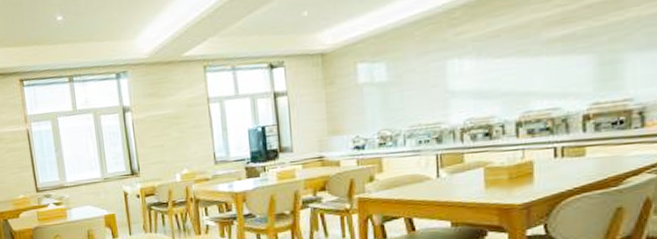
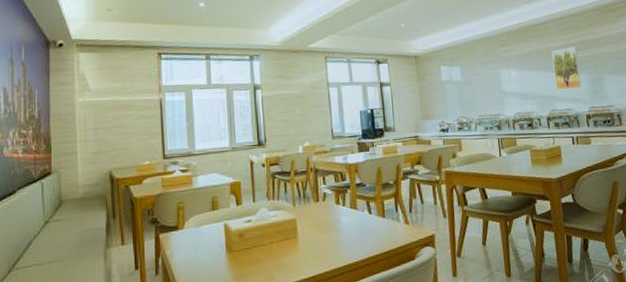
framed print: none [534,14,581,83] -> present [552,46,582,90]

